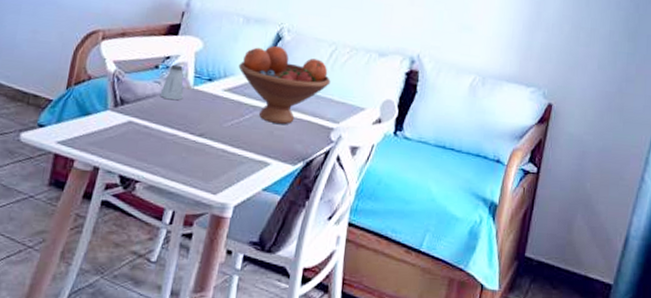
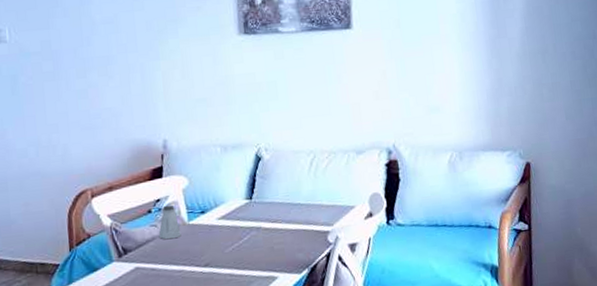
fruit bowl: present [238,45,331,124] -> none [226,165,317,239]

